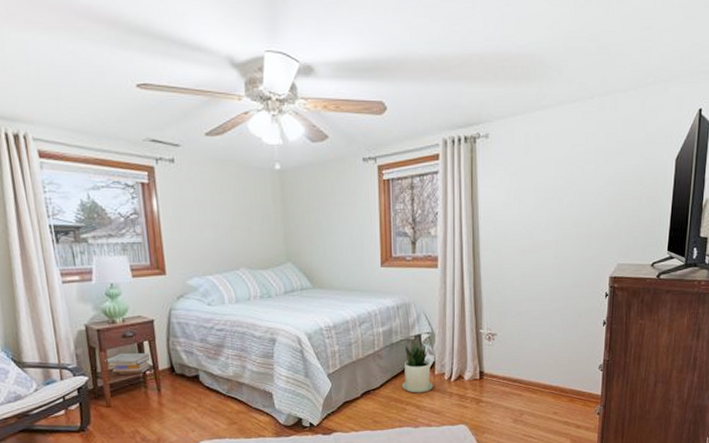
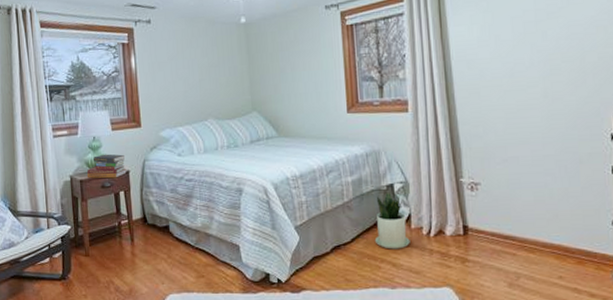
books: none [104,302,151,328] -> present [86,154,127,179]
books: present [105,352,151,376] -> none [85,202,126,225]

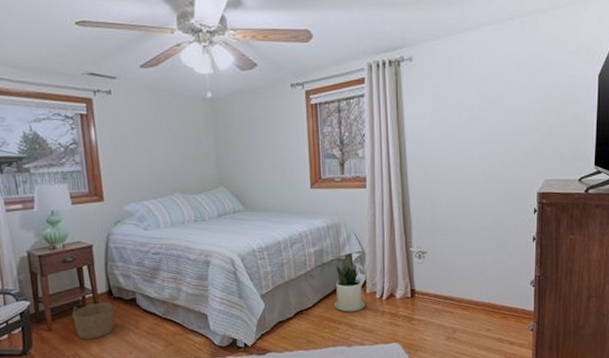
books: present [86,154,127,179] -> none [45,228,90,254]
basket: none [109,230,148,267] -> present [72,303,114,340]

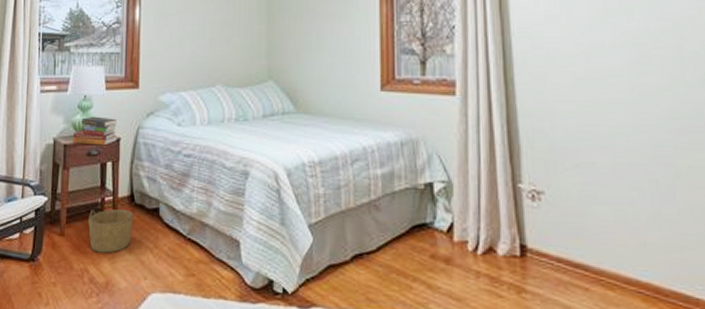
books: none [45,228,90,254] -> present [72,116,117,146]
planter: present [334,261,365,312] -> none [406,192,451,267]

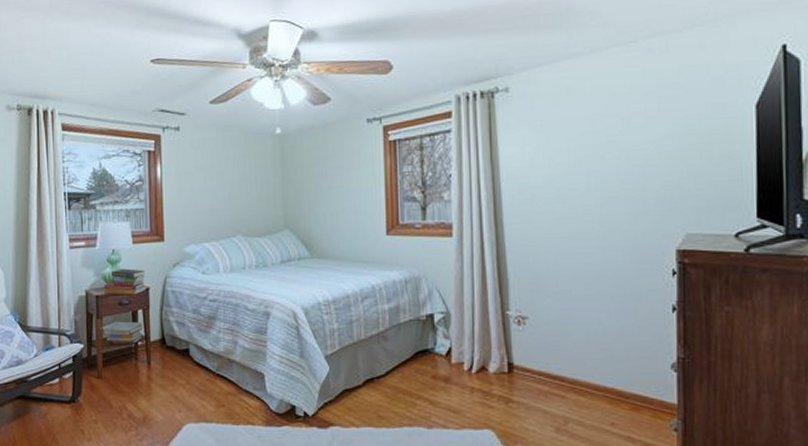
books: none [66,173,112,200] -> present [100,321,144,345]
basket: present [88,209,134,254] -> none [124,352,166,392]

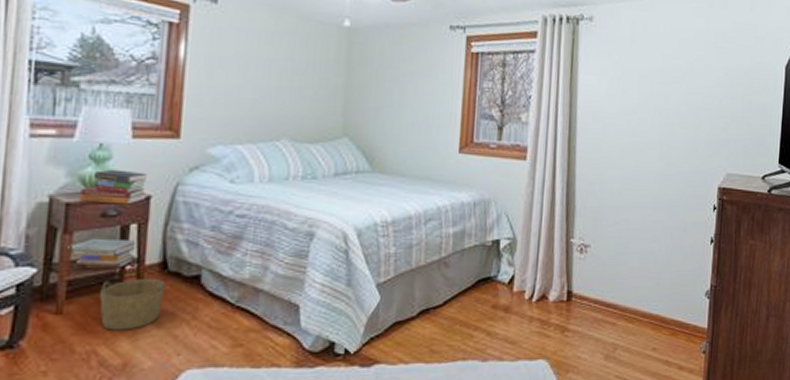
basket: none [124,352,166,392] -> present [100,279,166,331]

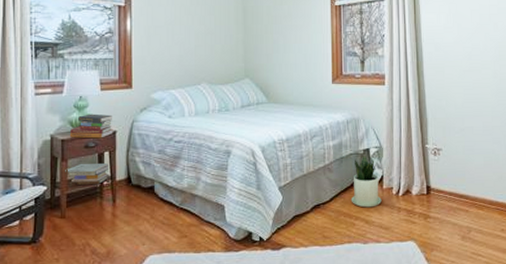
basket: present [100,279,166,331] -> none [89,190,131,229]
planter: none [470,248,510,315] -> present [351,156,382,208]

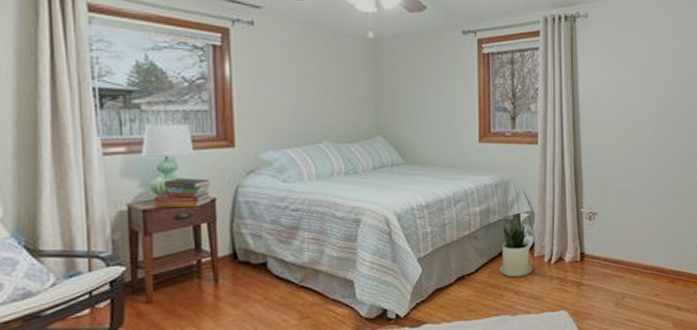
books: present [65,163,109,186] -> none [149,237,209,265]

